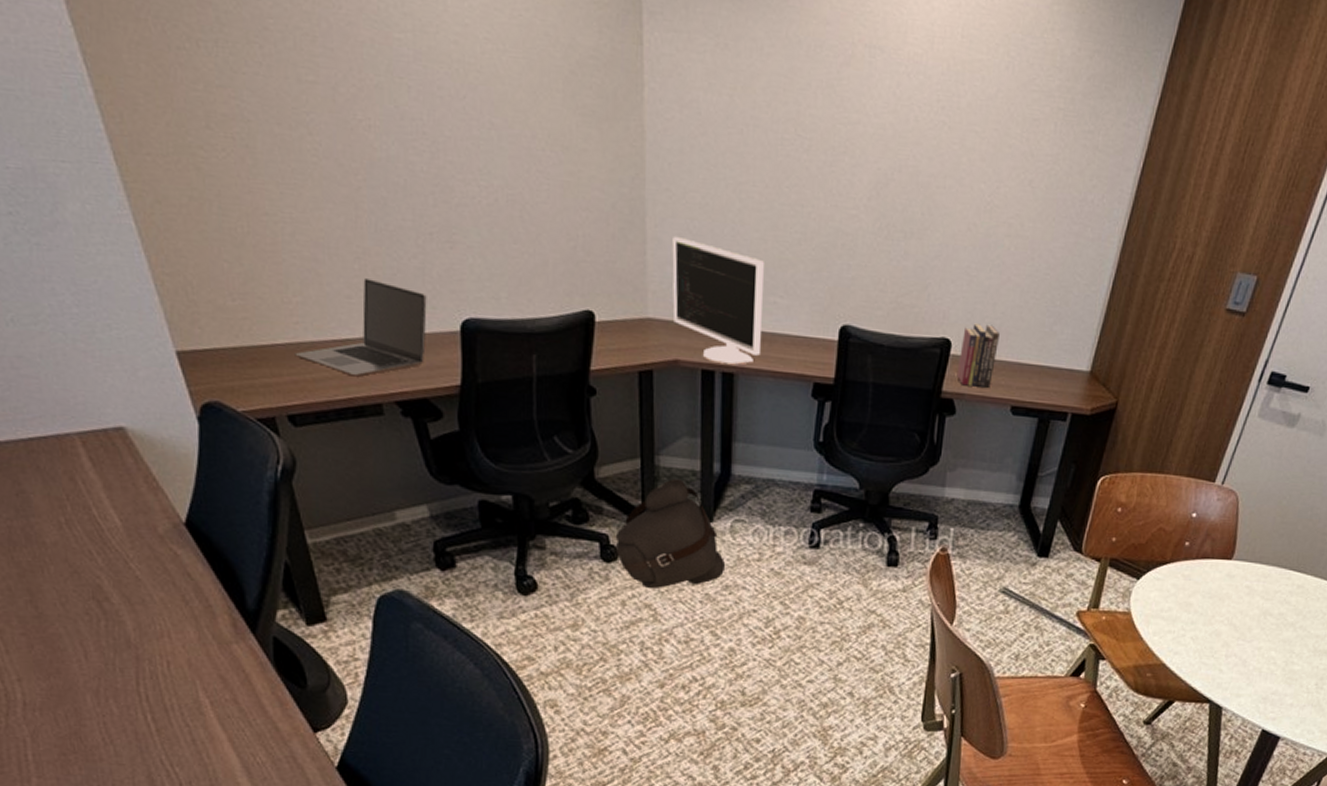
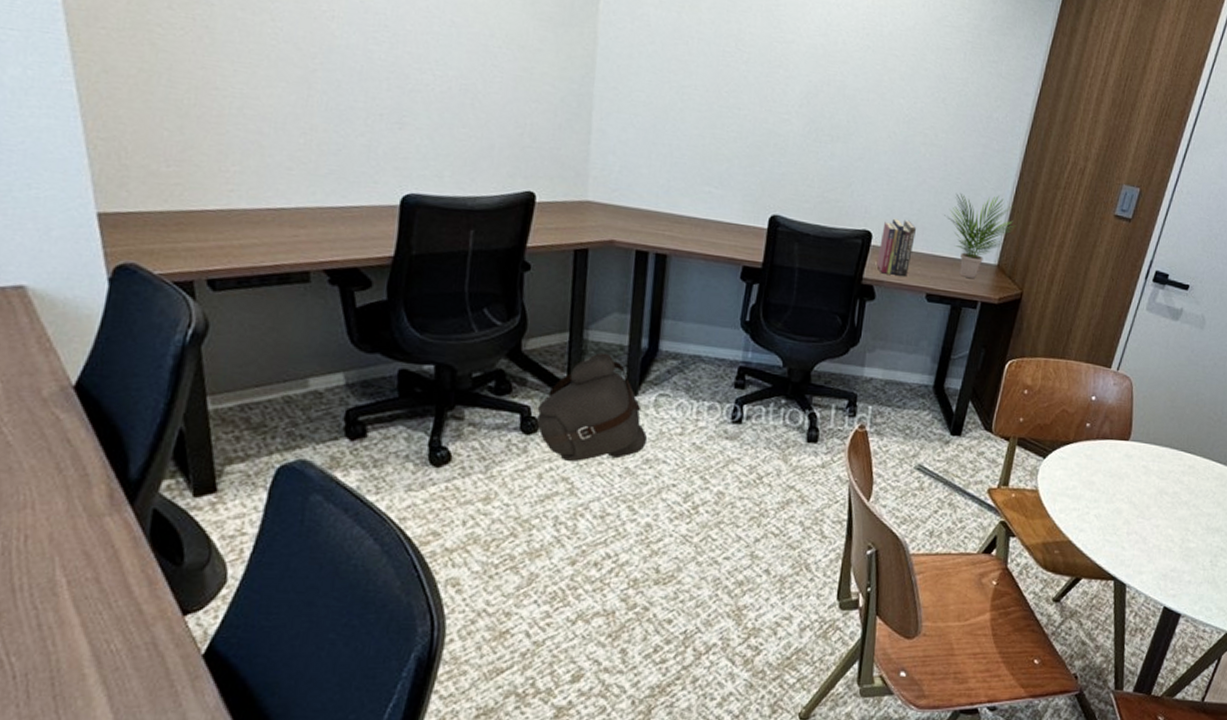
laptop: present [295,278,427,377] -> none [224,152,370,245]
computer monitor: present [672,236,764,365] -> none [612,128,701,247]
potted plant: none [1031,291,1112,388] -> present [944,193,1016,279]

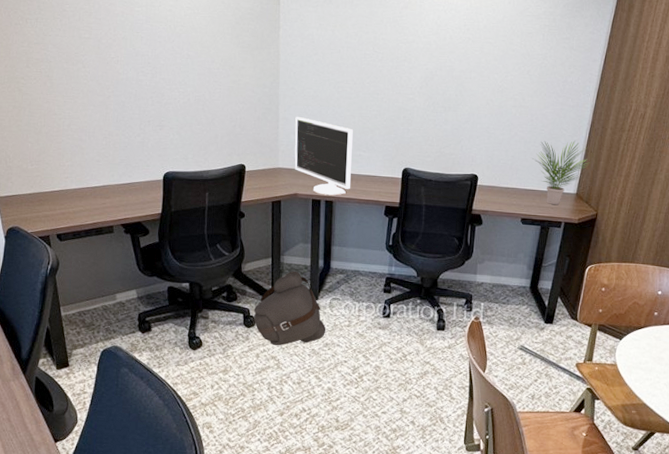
computer monitor: none [612,128,701,247] -> present [294,116,353,196]
books: present [876,218,916,276] -> none [482,164,511,206]

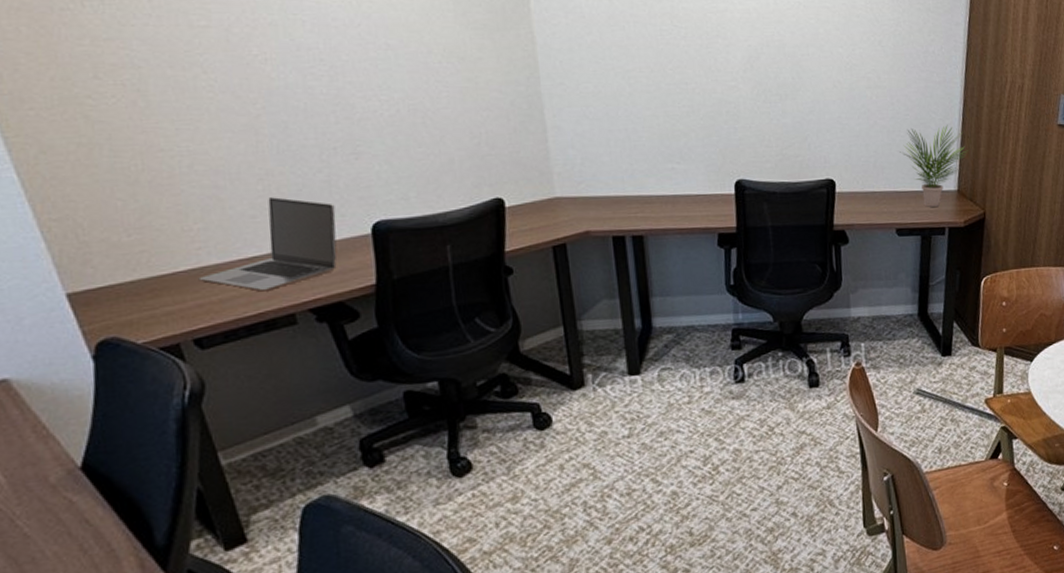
laptop: none [64,150,144,209] -> present [198,197,337,292]
backpack: present [253,271,326,345] -> none [546,339,658,448]
computer monitor: present [294,116,353,196] -> none [571,122,665,229]

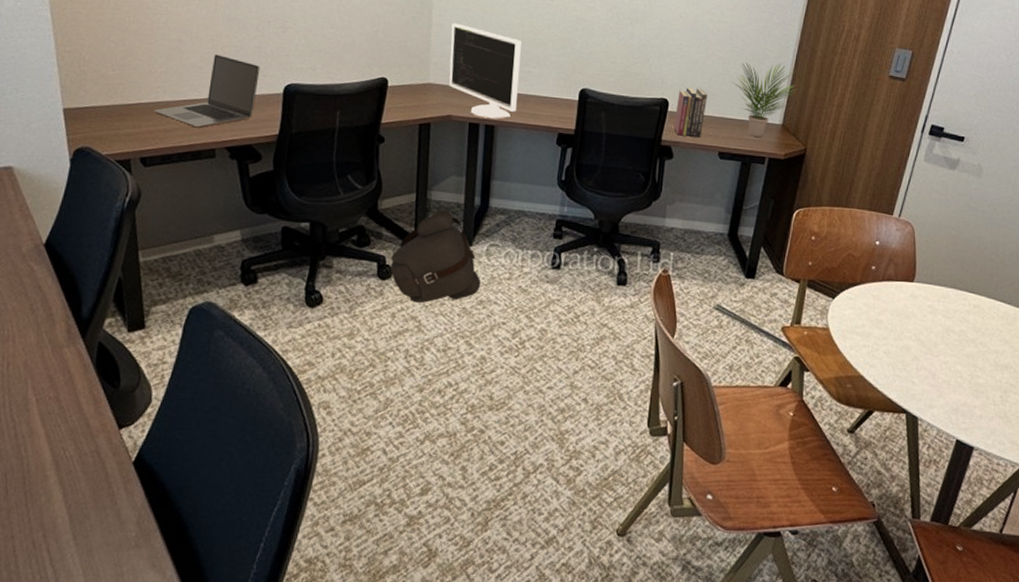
backpack: none [546,339,658,448] -> present [390,210,481,303]
computer monitor: none [571,122,665,229] -> present [449,22,521,119]
books: none [844,162,876,217] -> present [673,87,707,137]

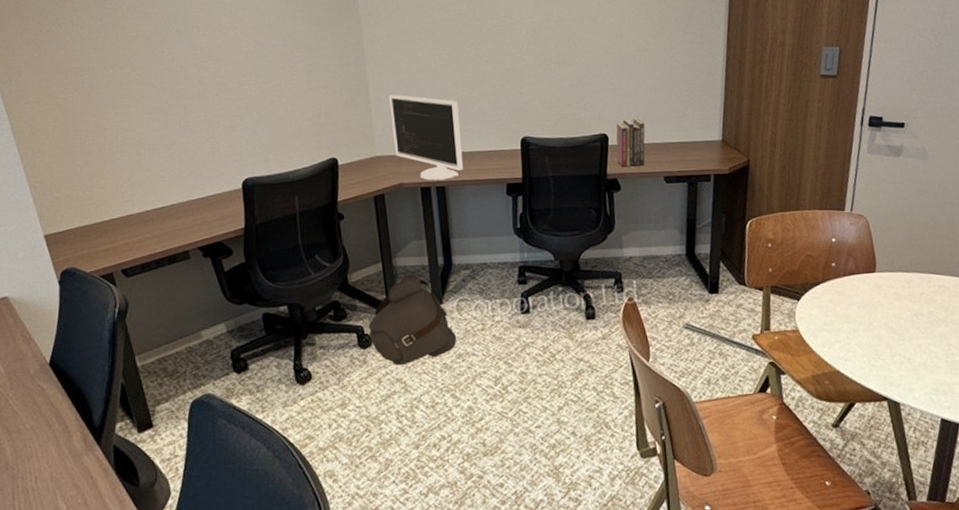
laptop: present [153,54,261,128] -> none [126,161,218,234]
potted plant: present [732,62,798,138] -> none [667,81,732,157]

